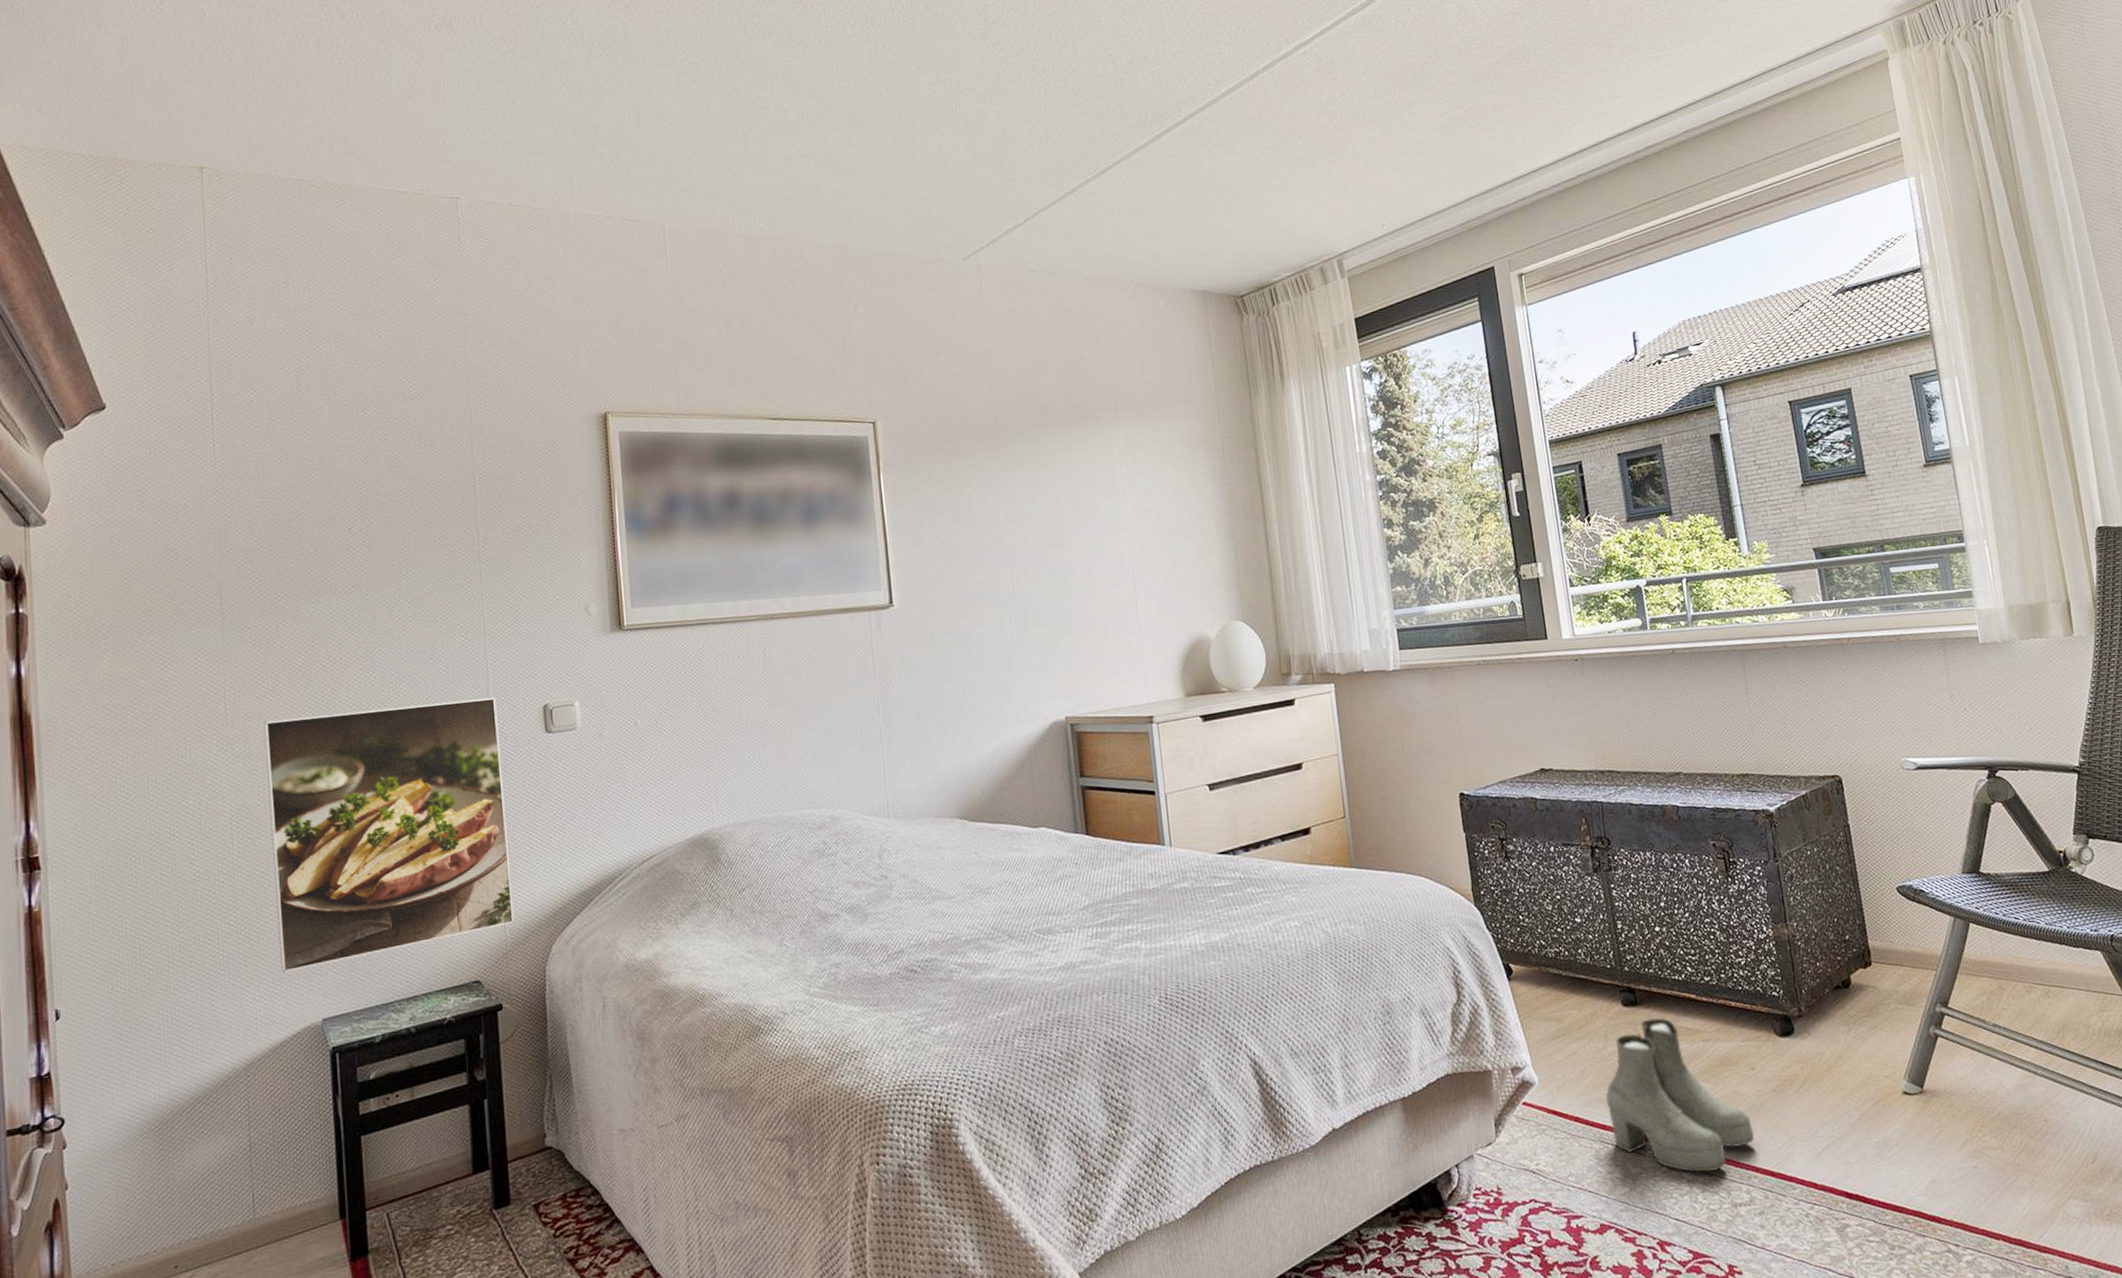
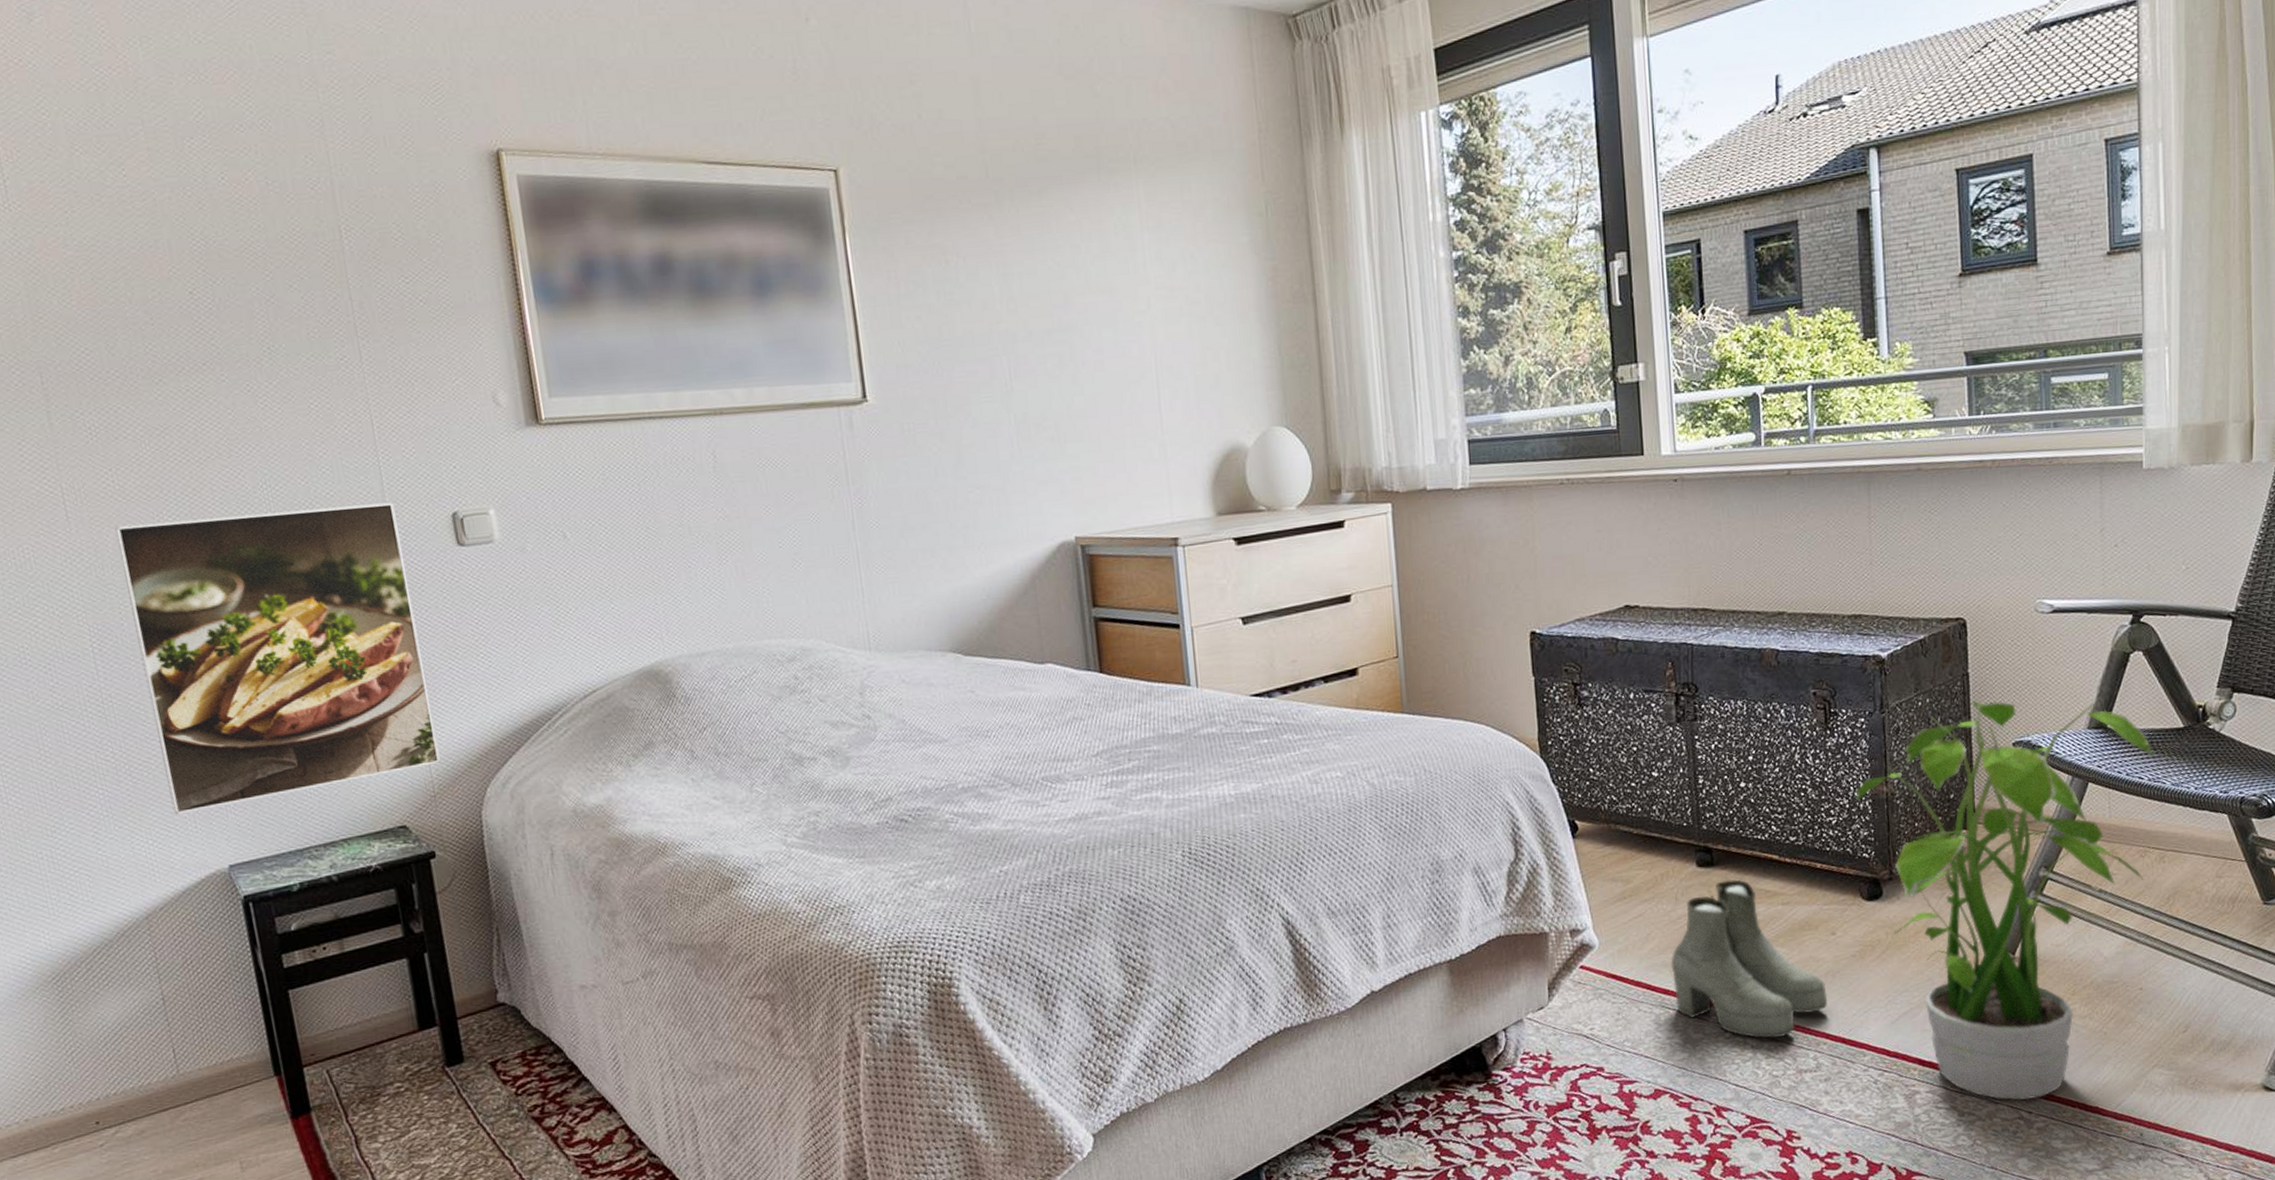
potted plant: none [1758,848,2034,1233] -> present [1854,700,2155,1100]

